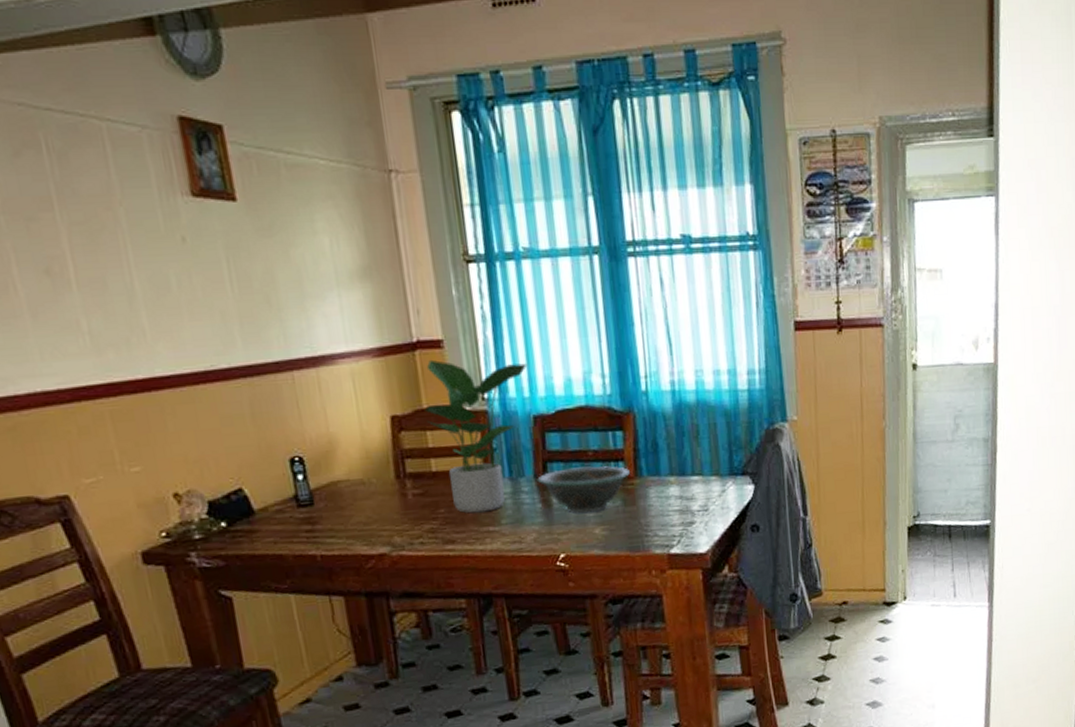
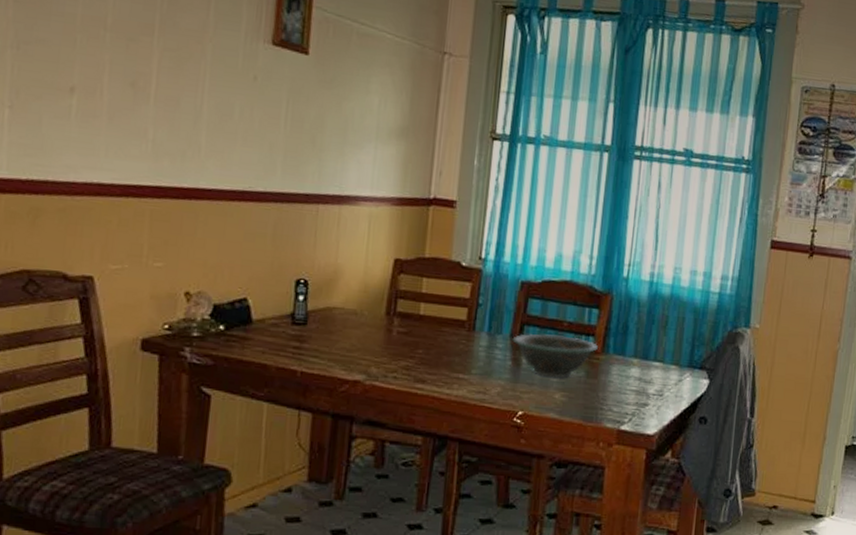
potted plant: present [424,359,528,513] -> none [425,216,526,360]

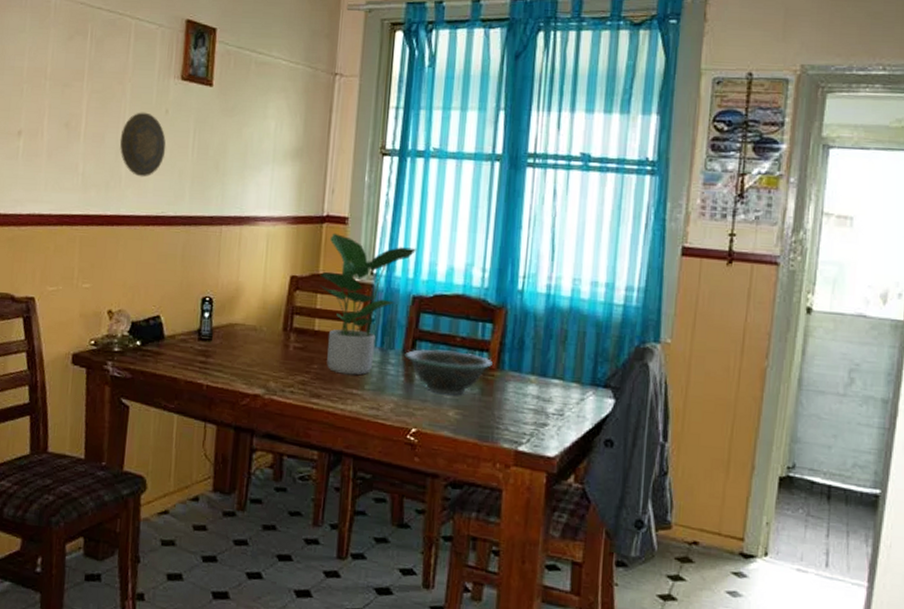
decorative plate: none [198,76,255,148] -> present [119,112,166,177]
potted plant: none [425,216,526,360] -> present [319,232,417,375]

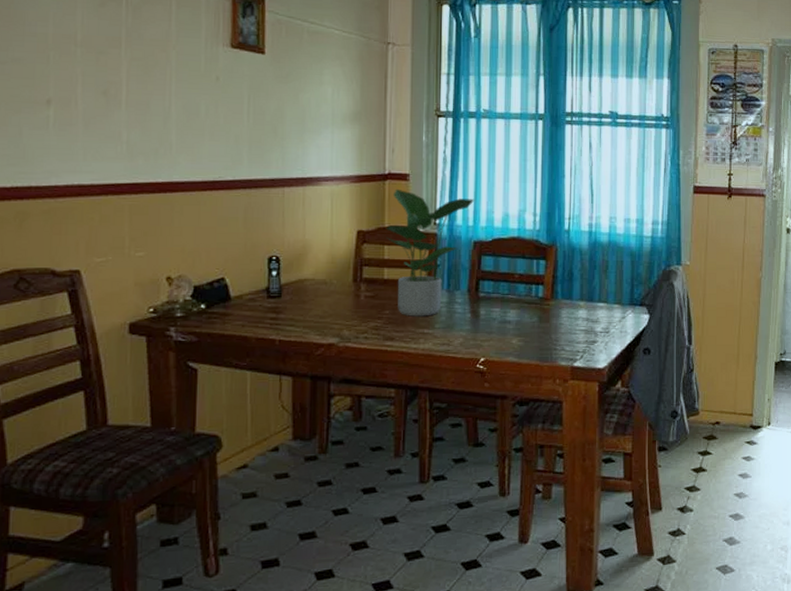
decorative plate: present [119,112,166,177] -> none [167,79,219,144]
decorative bowl: present [404,349,492,396] -> none [470,287,547,326]

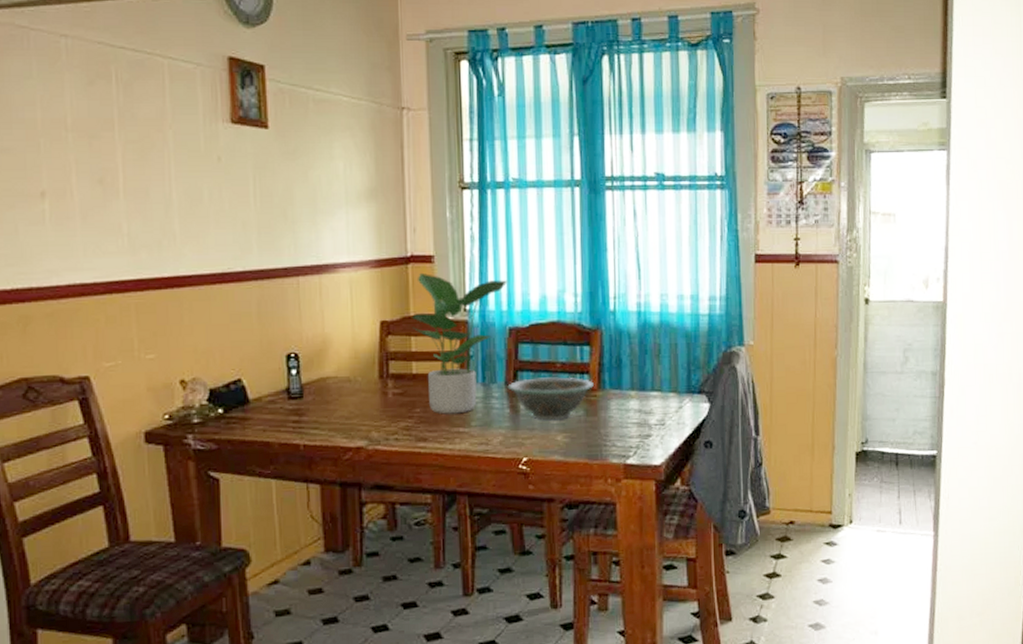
decorative bowl: none [470,287,547,326] -> present [507,376,594,421]

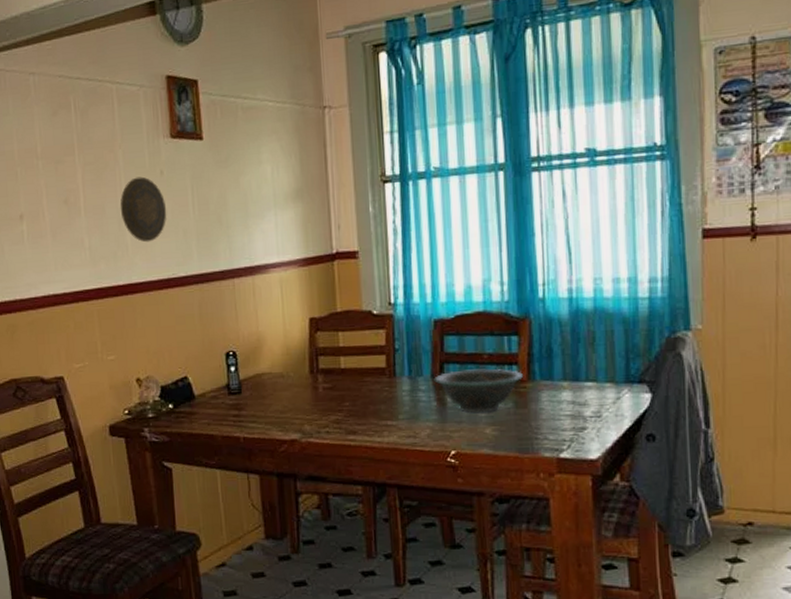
decorative plate: none [167,161,224,233] -> present [120,176,167,243]
potted plant: present [411,272,508,414] -> none [338,268,432,408]

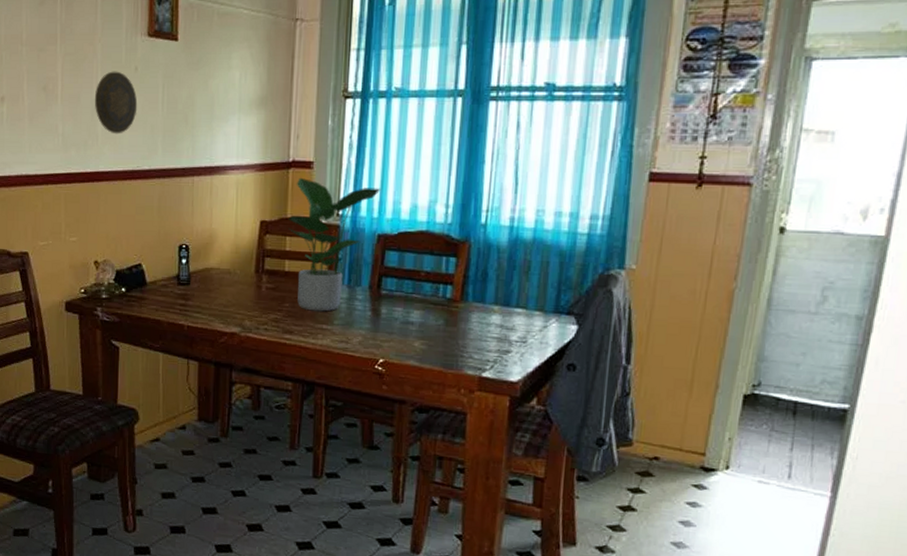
potted plant: none [338,268,432,408] -> present [288,177,381,312]
decorative bowl: present [434,368,523,414] -> none [371,284,456,327]

